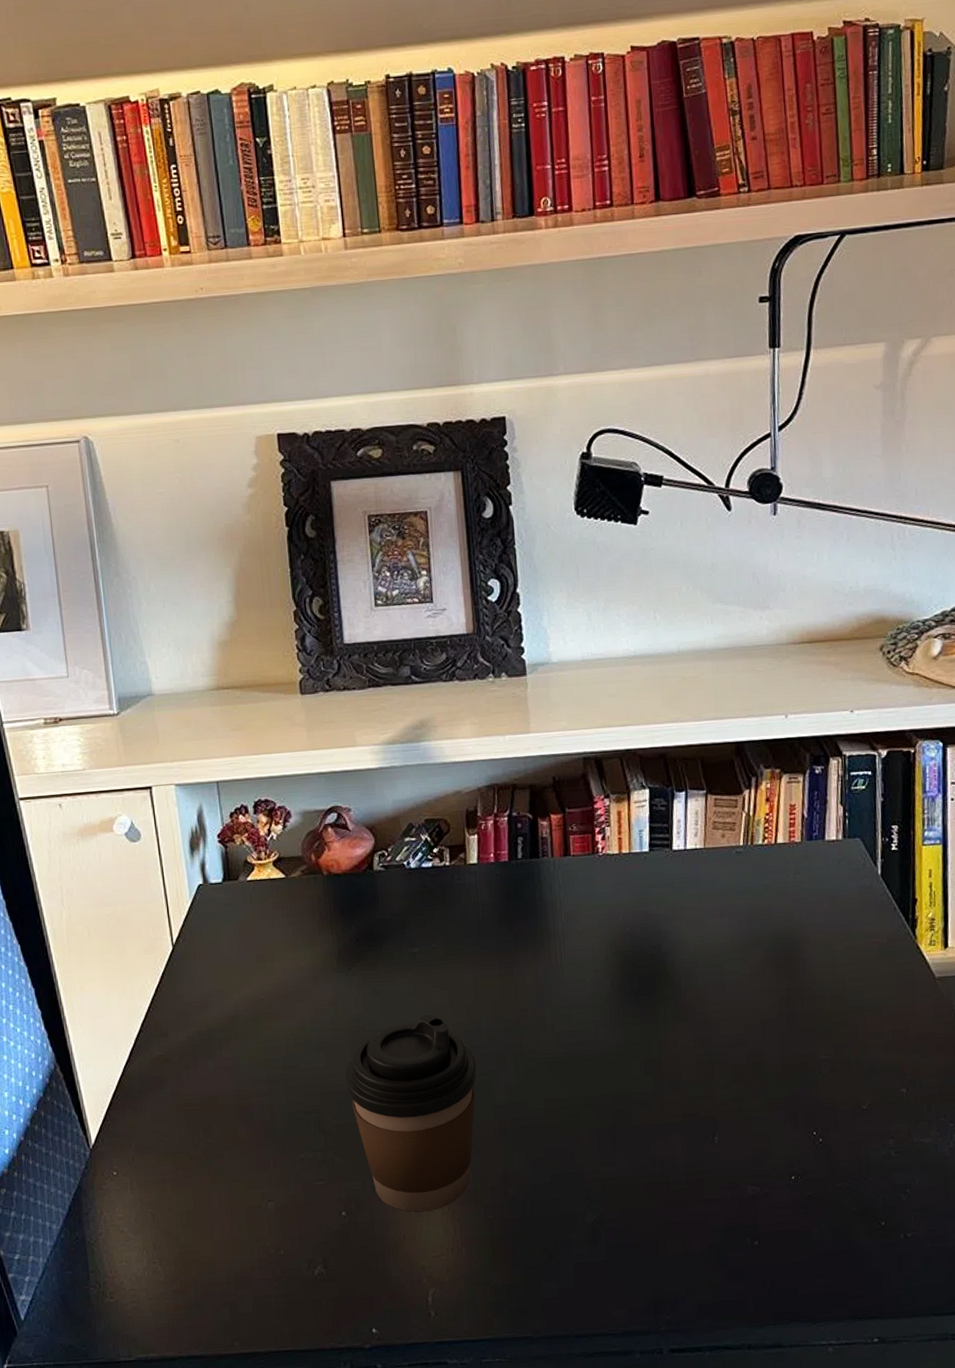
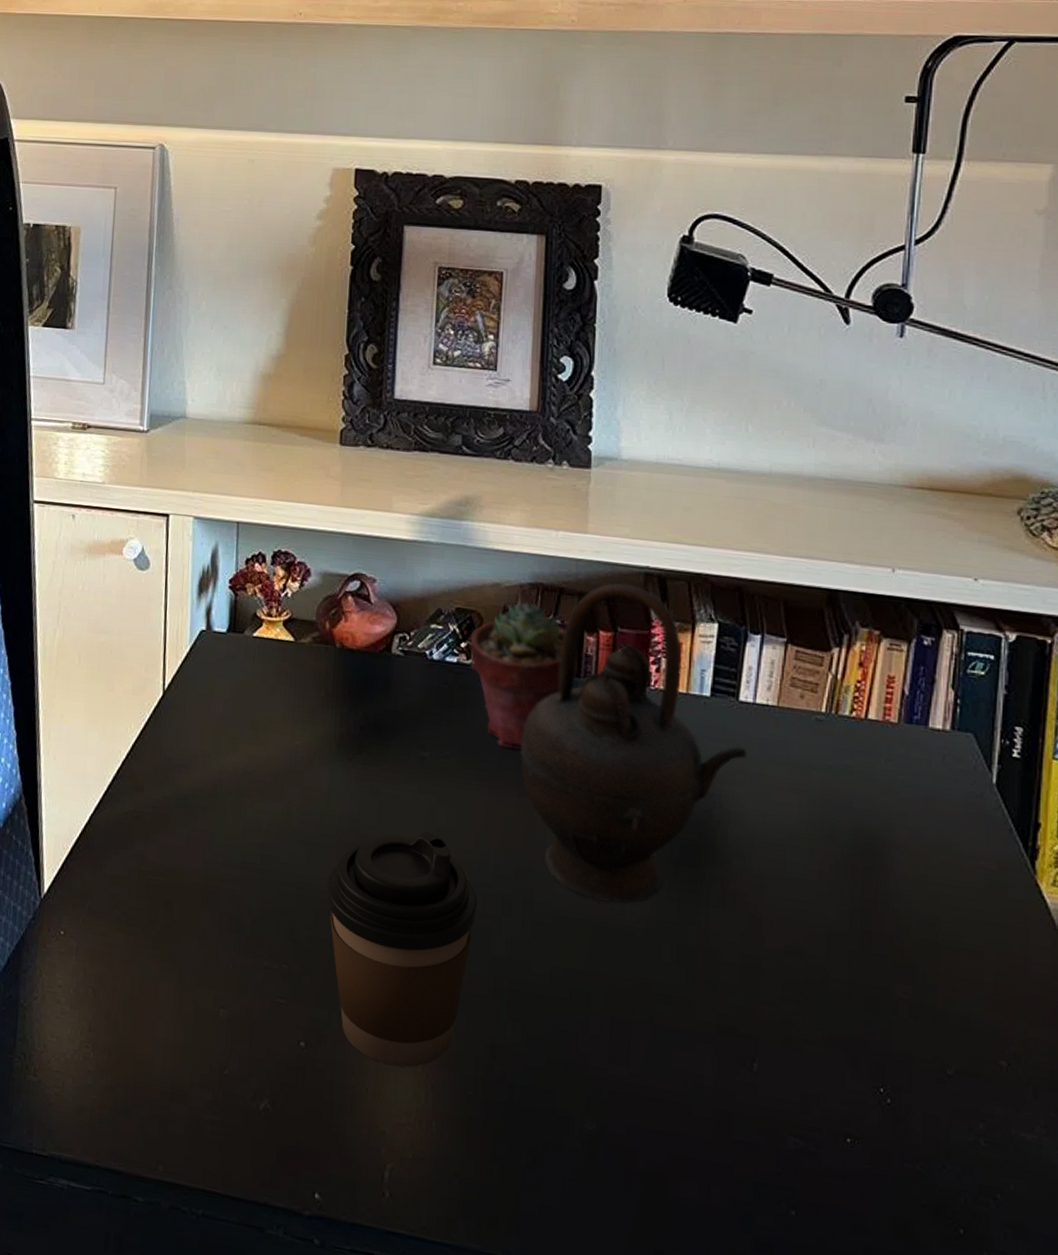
potted succulent: none [440,802,537,930] -> present [470,602,579,750]
teapot: none [495,770,685,1039] -> present [520,583,748,905]

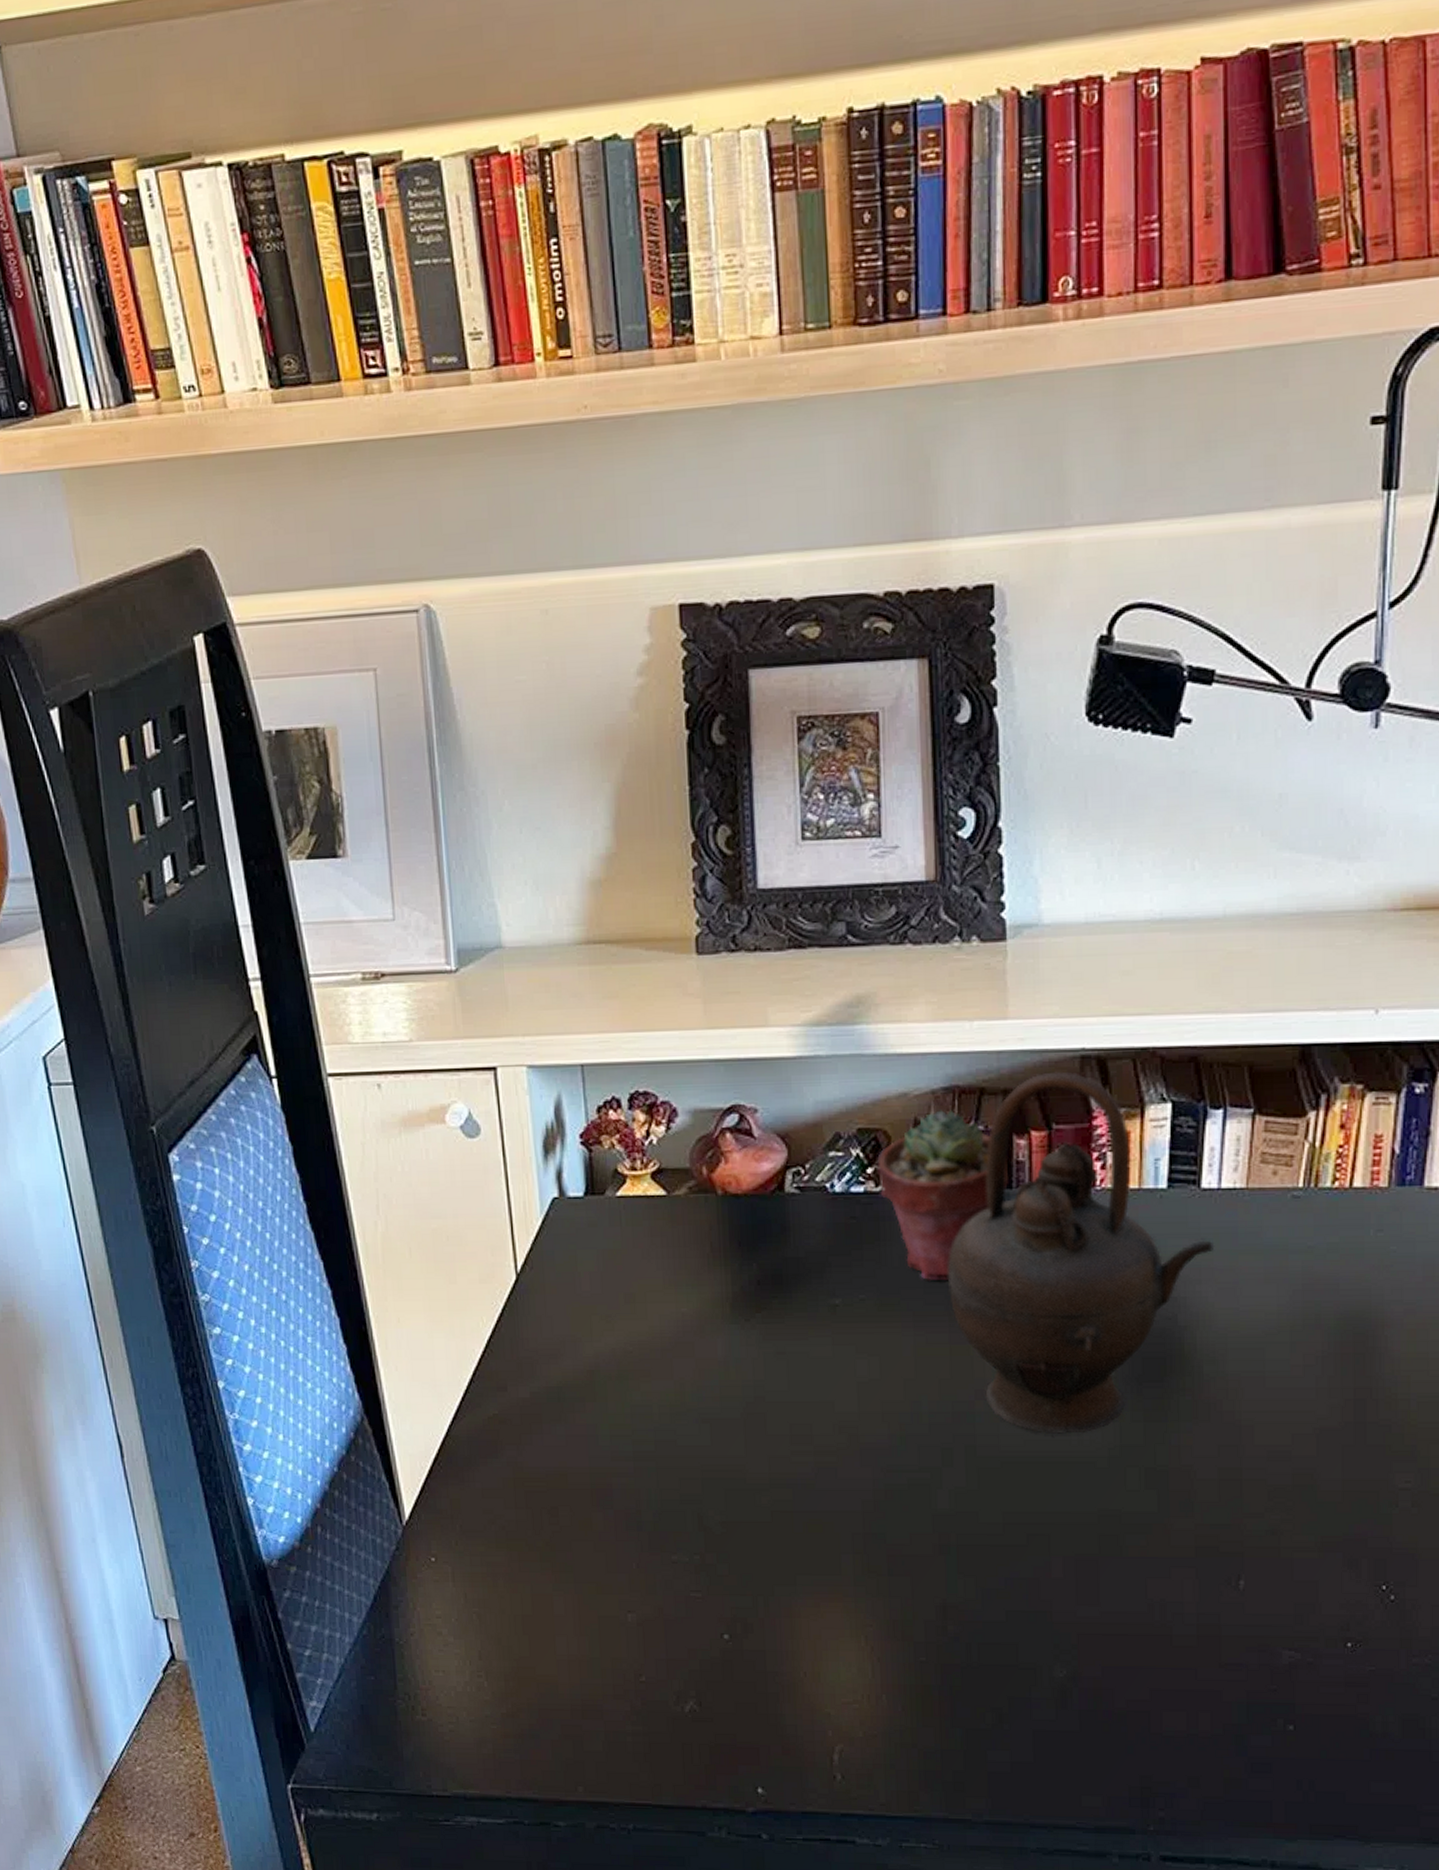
coffee cup: present [327,830,477,1067] -> none [735,1386,912,1644]

